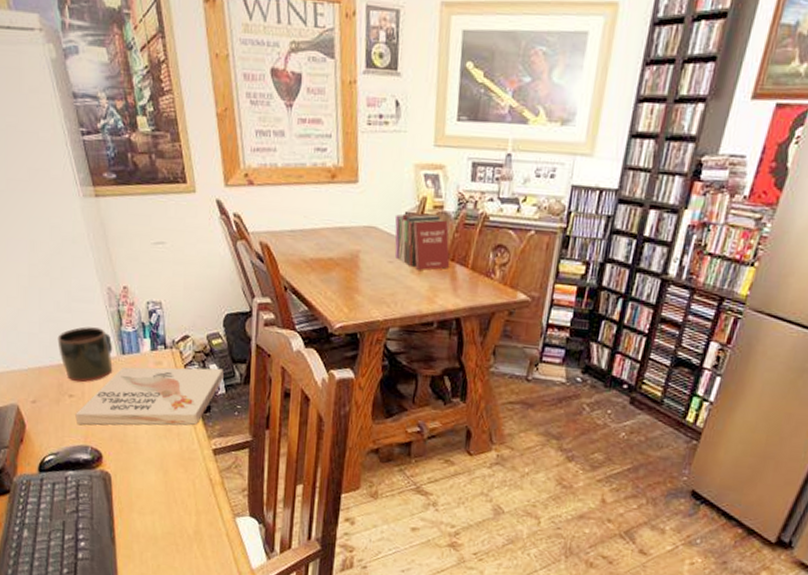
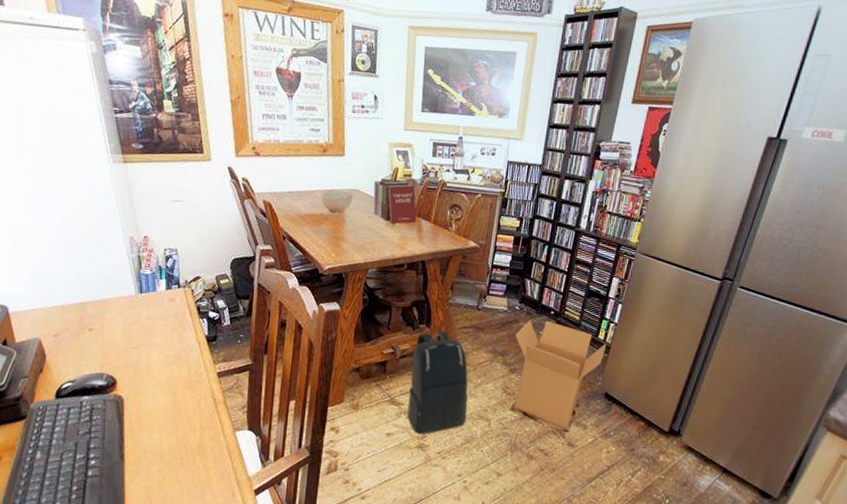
mug: present [57,326,113,382] -> none [81,270,132,317]
book: present [75,367,225,425] -> none [93,303,230,355]
bowl: none [329,229,369,257] -> present [320,191,353,213]
backpack: none [436,406,513,532] -> present [407,331,468,435]
cardboard box: none [564,395,697,538] -> present [509,320,607,433]

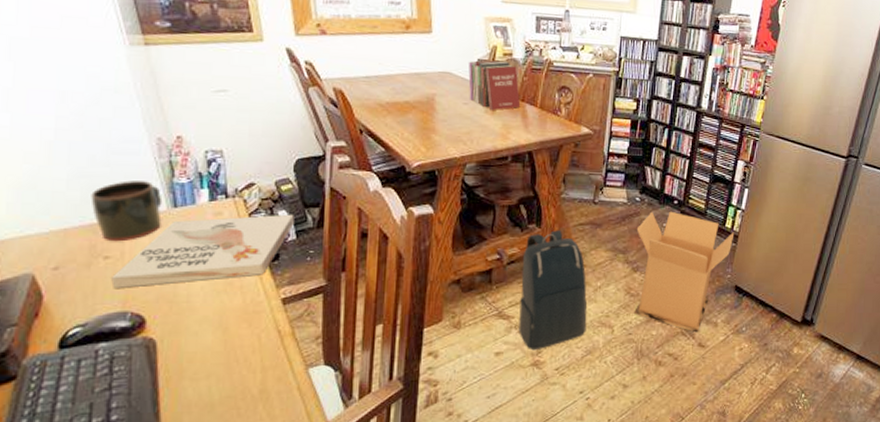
mug: none [81,270,132,317] -> present [91,180,163,240]
book: none [93,303,230,355] -> present [111,214,296,289]
bowl: present [320,191,353,213] -> none [405,74,444,100]

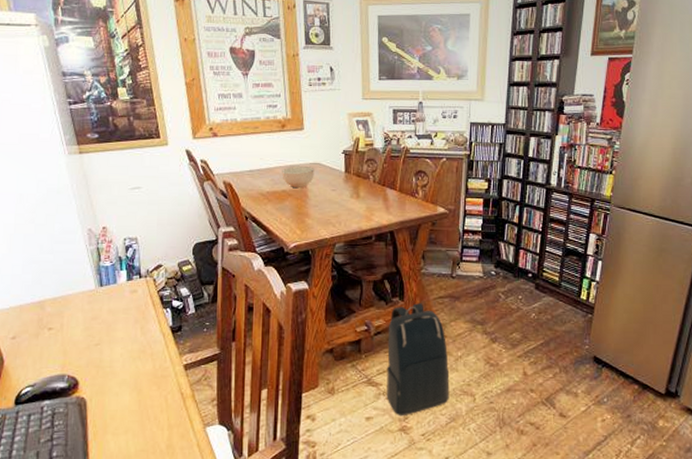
mug: present [91,180,163,240] -> none [39,265,92,315]
book: present [111,214,296,289] -> none [53,291,194,356]
bowl: none [405,74,444,100] -> present [282,166,314,189]
books: present [468,60,521,110] -> none [335,150,382,195]
cardboard box: present [633,211,735,333] -> none [493,283,590,403]

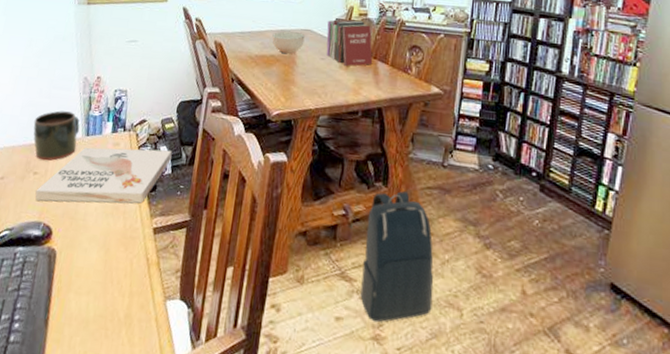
mug: none [39,265,92,315] -> present [33,110,80,160]
book: none [53,291,194,356] -> present [35,147,173,204]
books: none [335,150,382,195] -> present [326,19,373,66]

